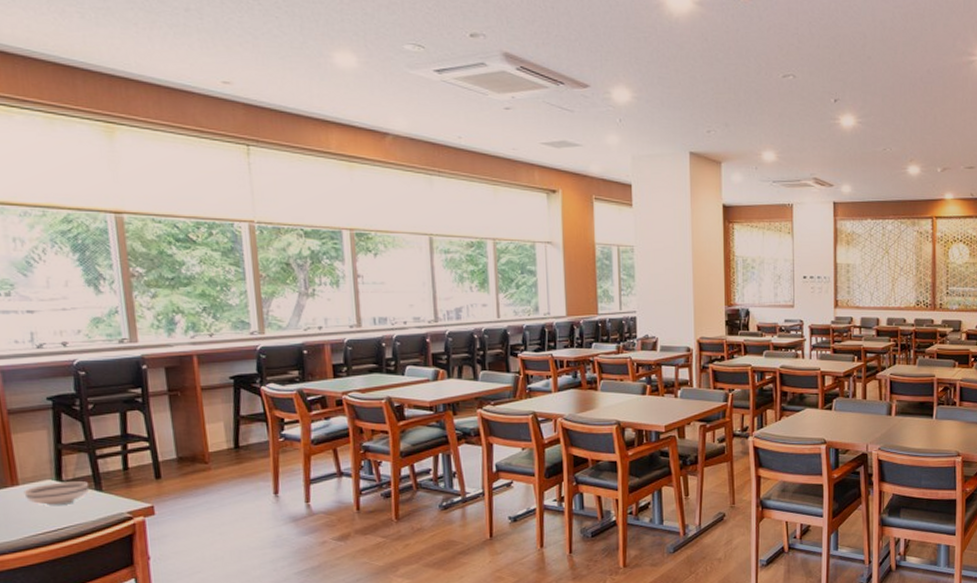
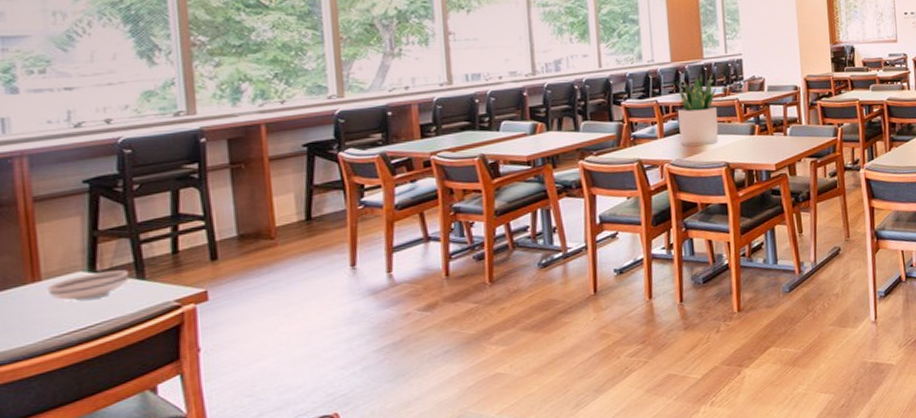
planter: none [572,330,611,403] -> present [678,73,719,147]

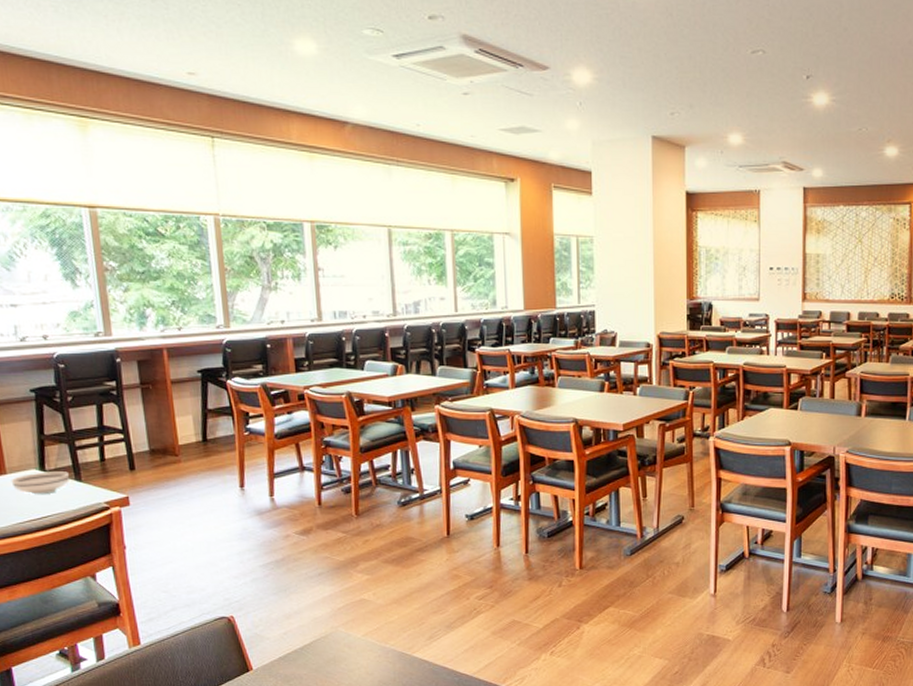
planter: present [678,73,719,147] -> none [530,324,569,400]

